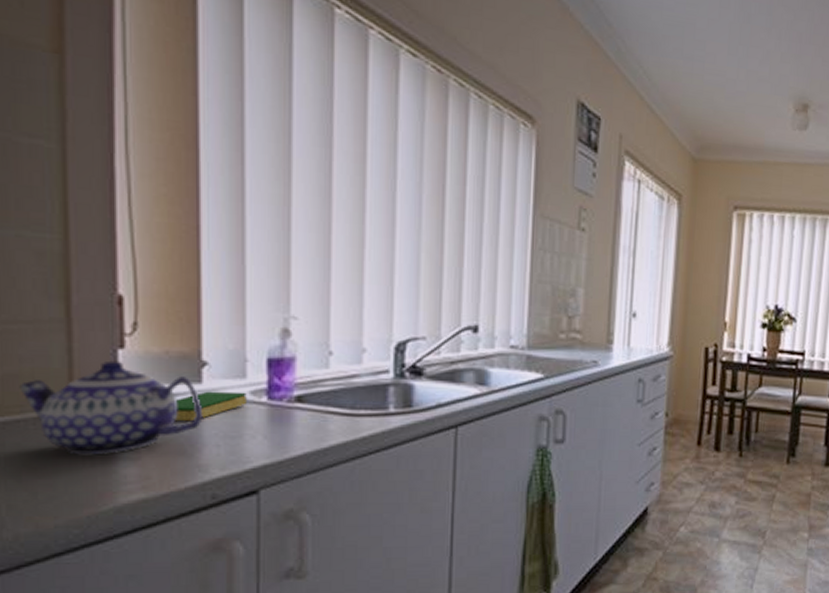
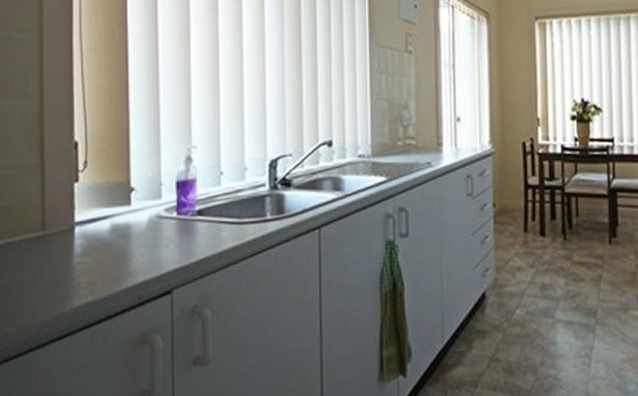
teapot: present [19,360,203,455] -> none [10,192,132,268]
dish sponge: present [175,391,247,422] -> none [112,210,162,237]

